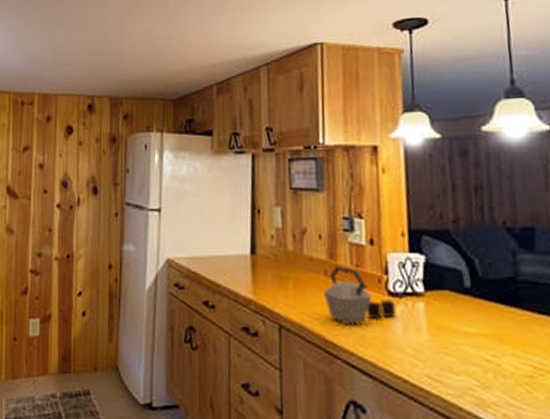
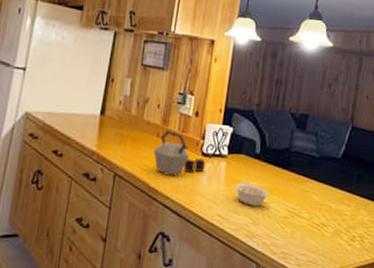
legume: none [444,324,497,362] -> present [235,179,269,206]

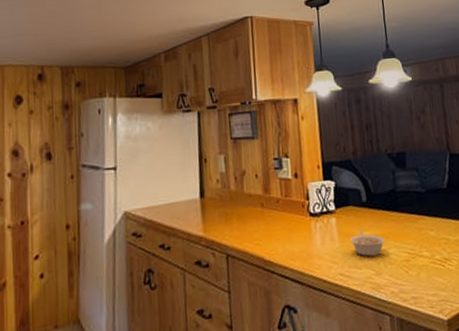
kettle: present [153,130,206,176] -> none [261,198,317,245]

